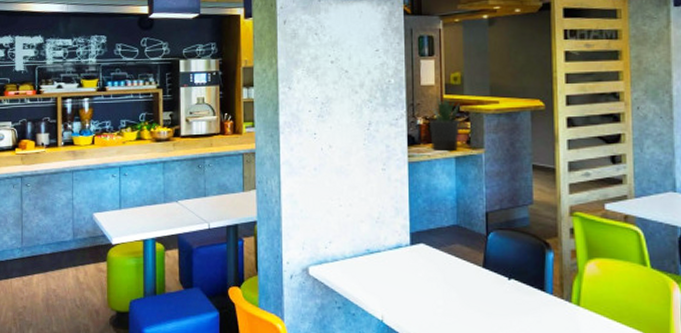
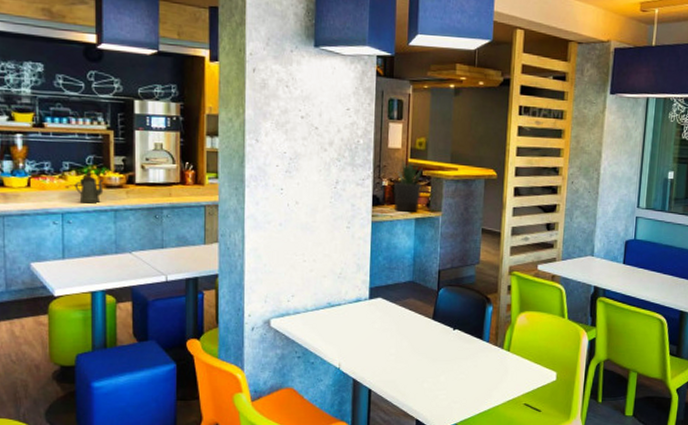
coffee pot: none [130,127,154,157] -> present [74,171,104,204]

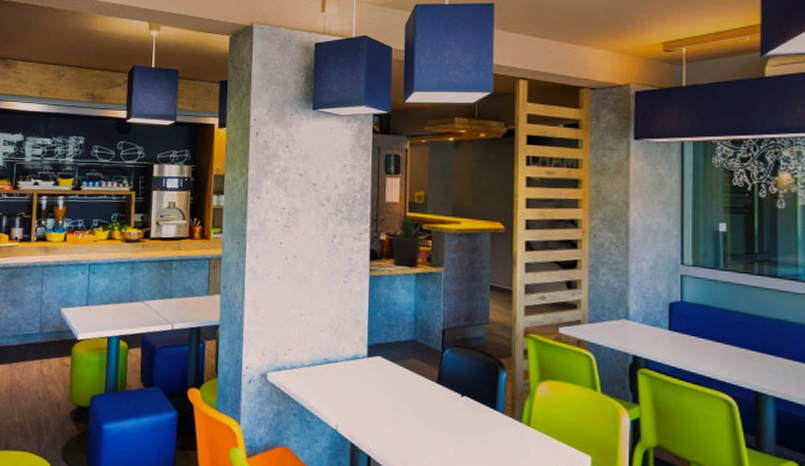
coffee pot: present [74,171,104,204] -> none [101,227,125,256]

